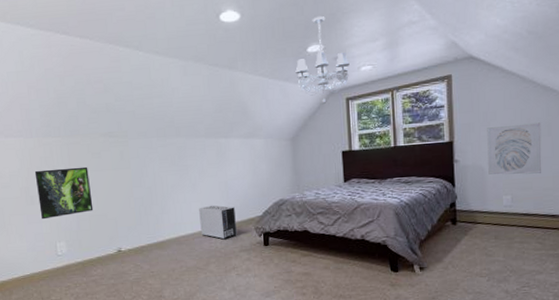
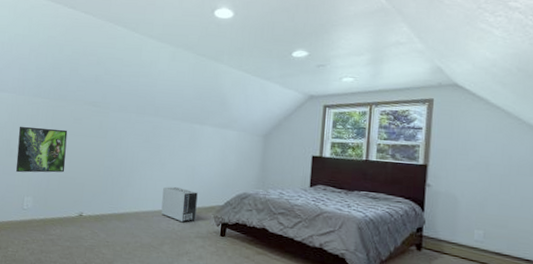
chandelier: present [295,16,350,104] -> none [278,25,332,107]
wall art: present [487,122,542,175] -> none [461,157,523,213]

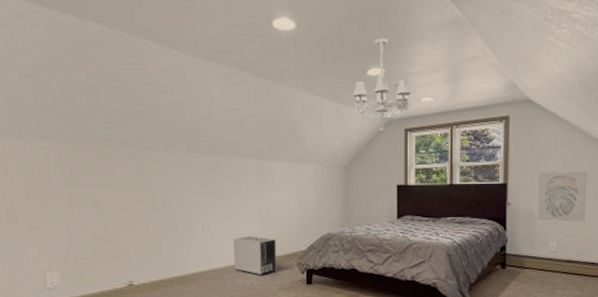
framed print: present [16,126,68,173] -> none [21,180,100,243]
chandelier: none [278,25,332,107] -> present [353,38,410,132]
wall art: none [461,157,523,213] -> present [538,171,587,222]

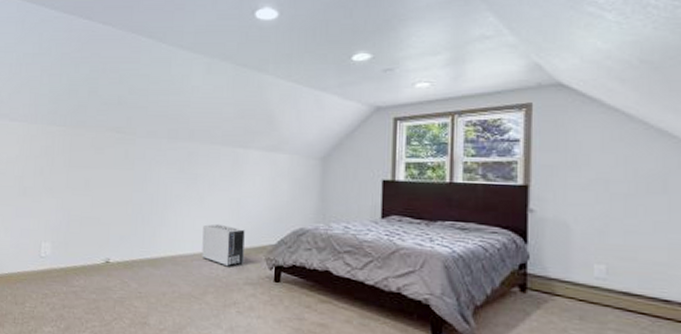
chandelier: present [353,38,410,132] -> none [335,22,402,121]
wall art: present [538,171,587,222] -> none [575,173,653,241]

